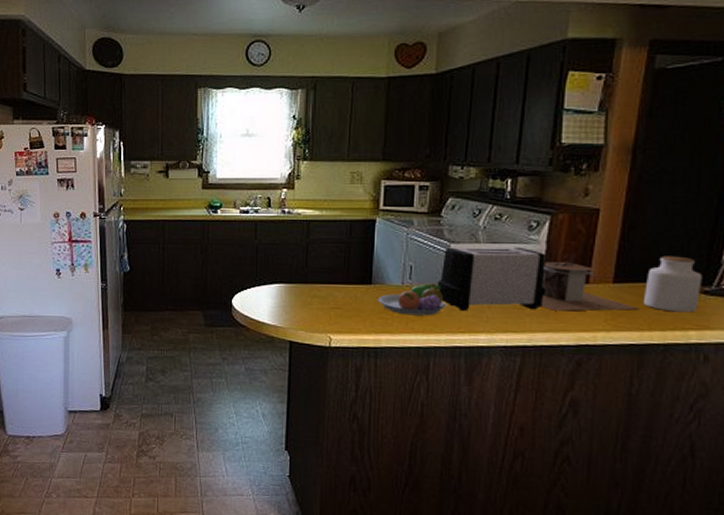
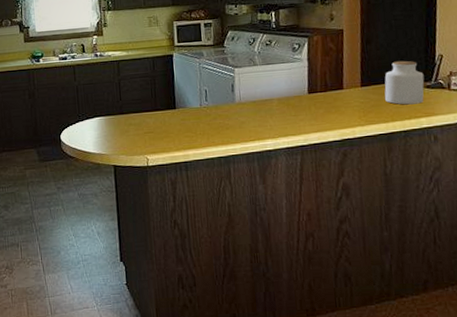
fruit bowl: present [377,283,447,316] -> none [182,103,238,132]
toaster: present [437,247,546,310] -> none [228,65,313,122]
architectural model: present [541,254,639,311] -> none [308,67,382,114]

